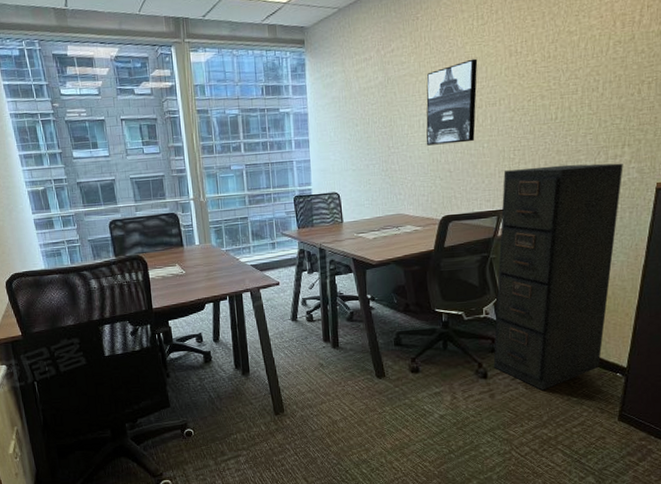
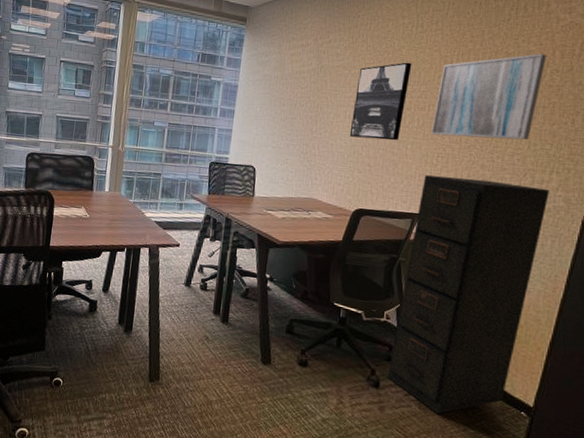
wall art: none [505,26,609,129] -> present [431,53,547,140]

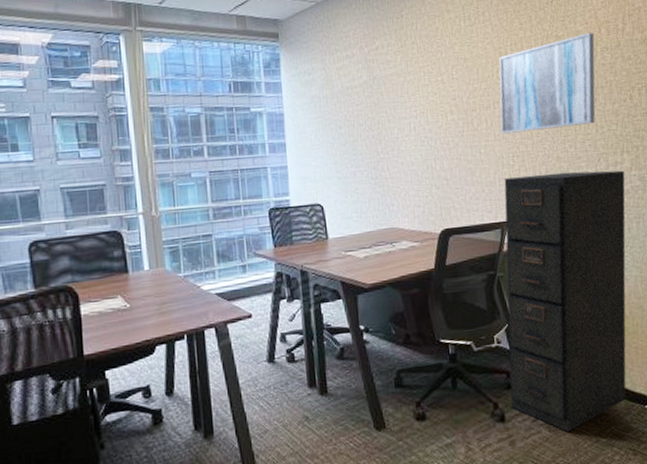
wall art: present [349,62,412,141] -> none [415,59,471,151]

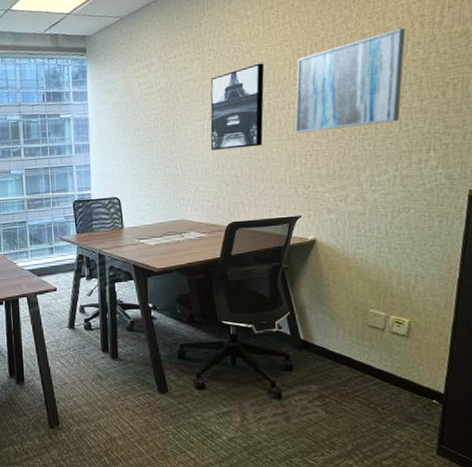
wall art: none [415,59,471,151] -> present [210,63,265,150]
filing cabinet: present [504,170,626,433] -> none [288,168,430,416]

